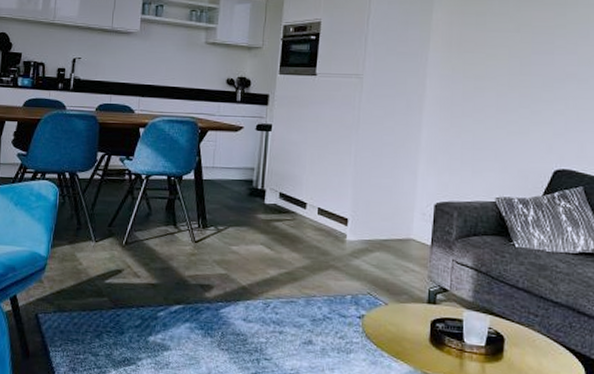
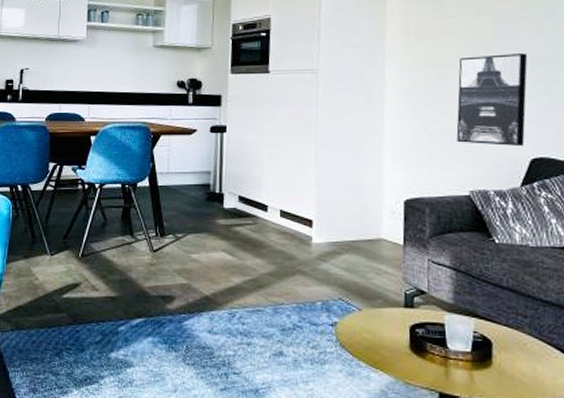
wall art: none [488,70,560,159] -> present [456,53,528,147]

